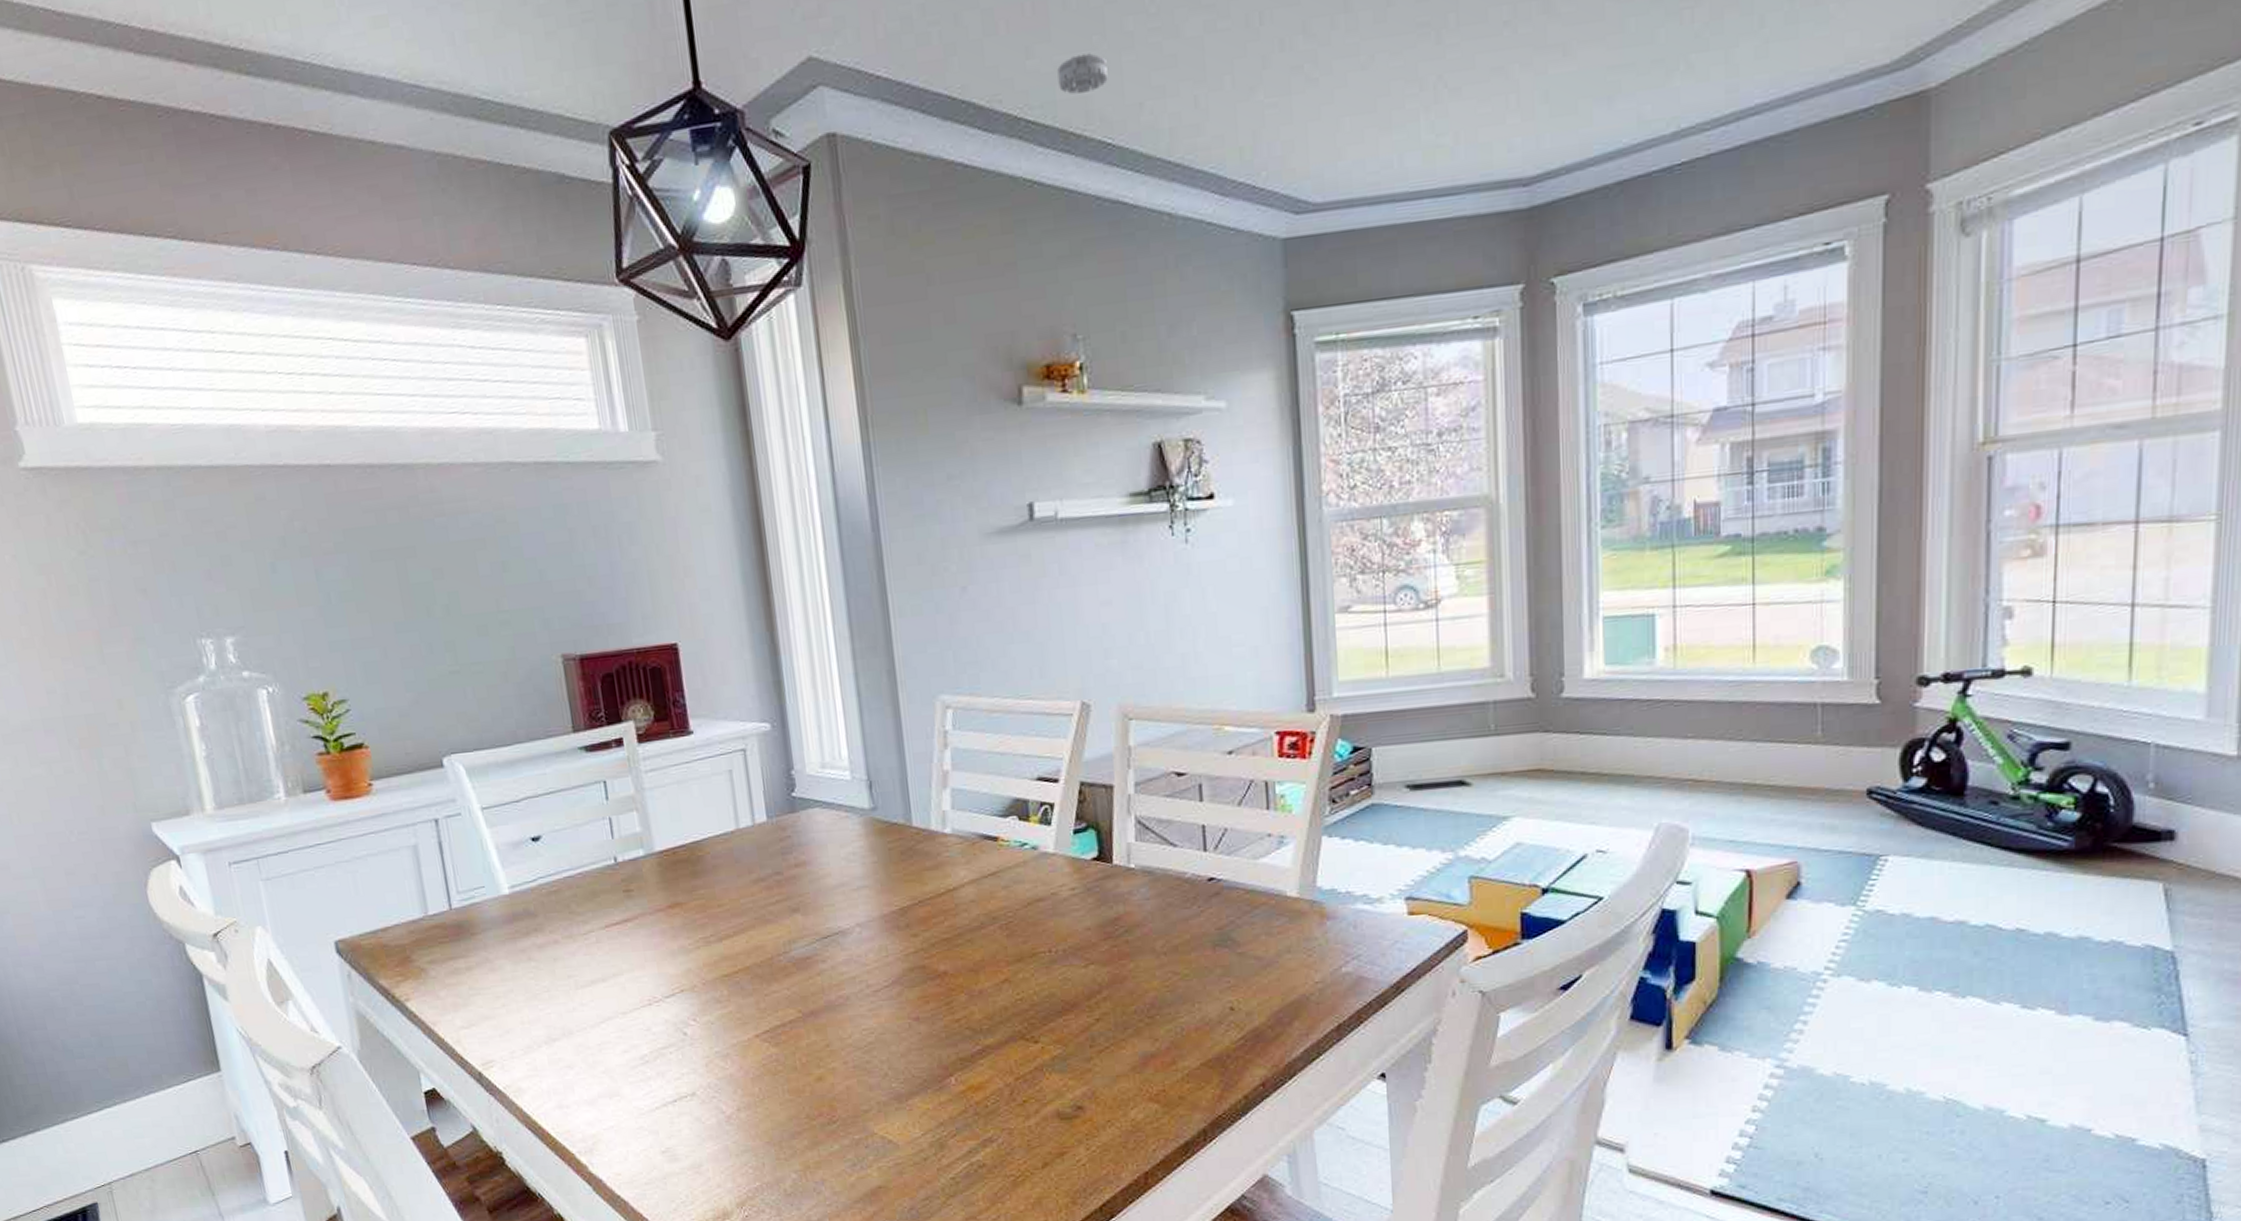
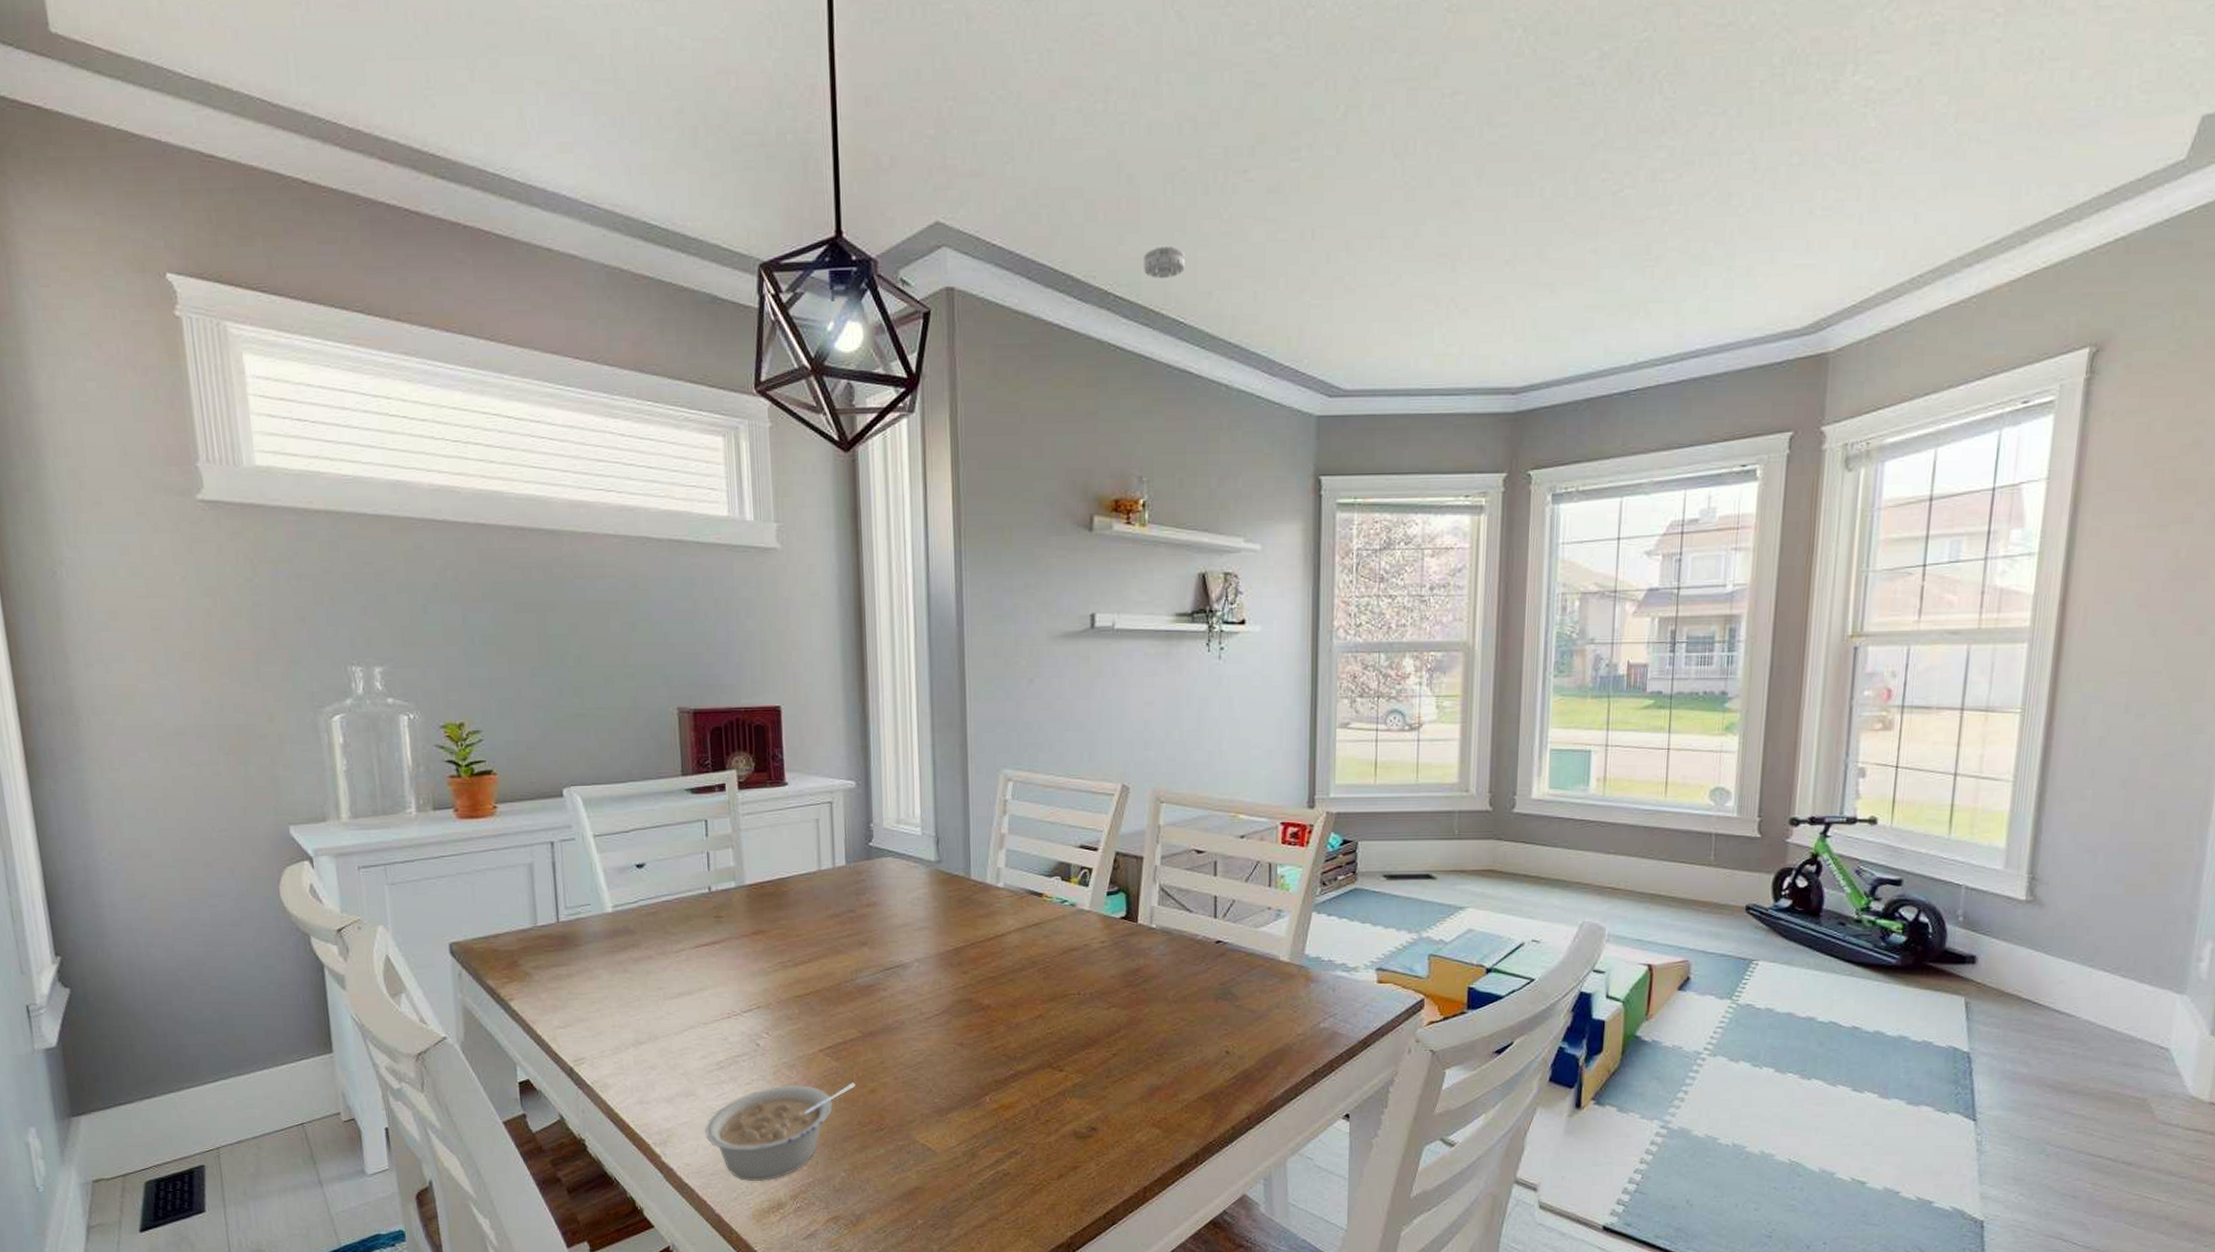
legume: none [634,1070,800,1189] -> present [705,1082,855,1182]

